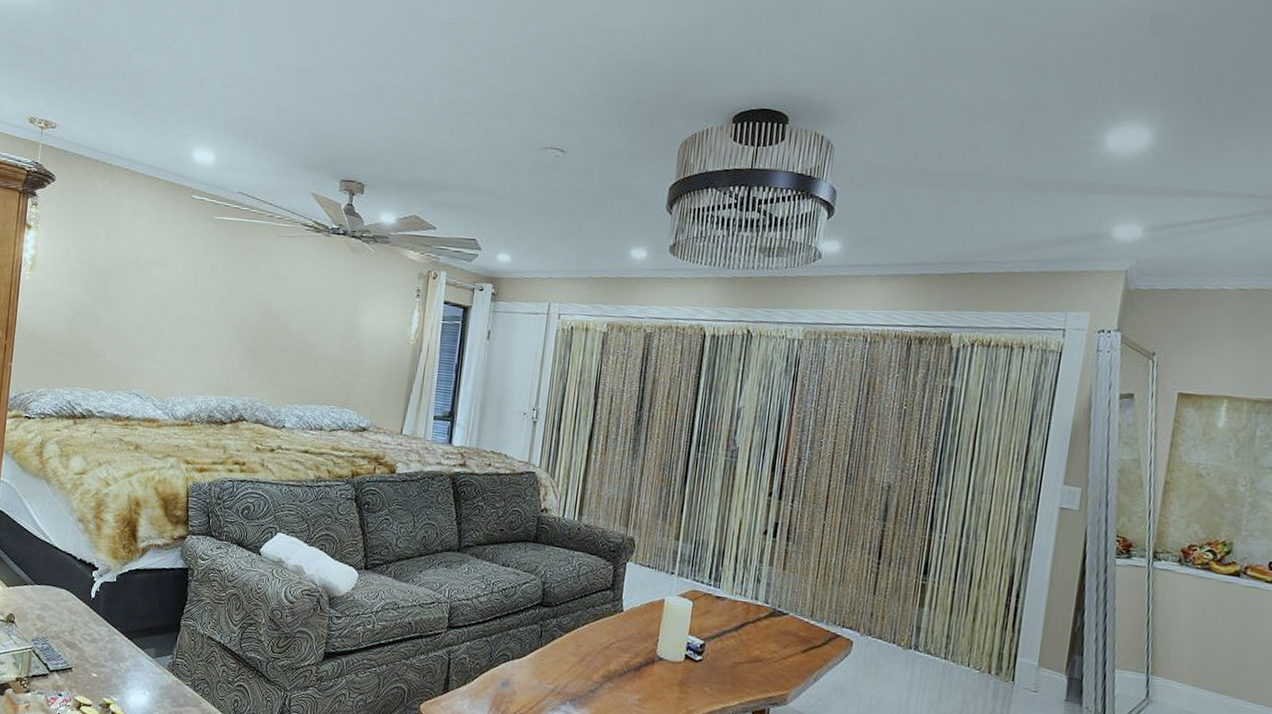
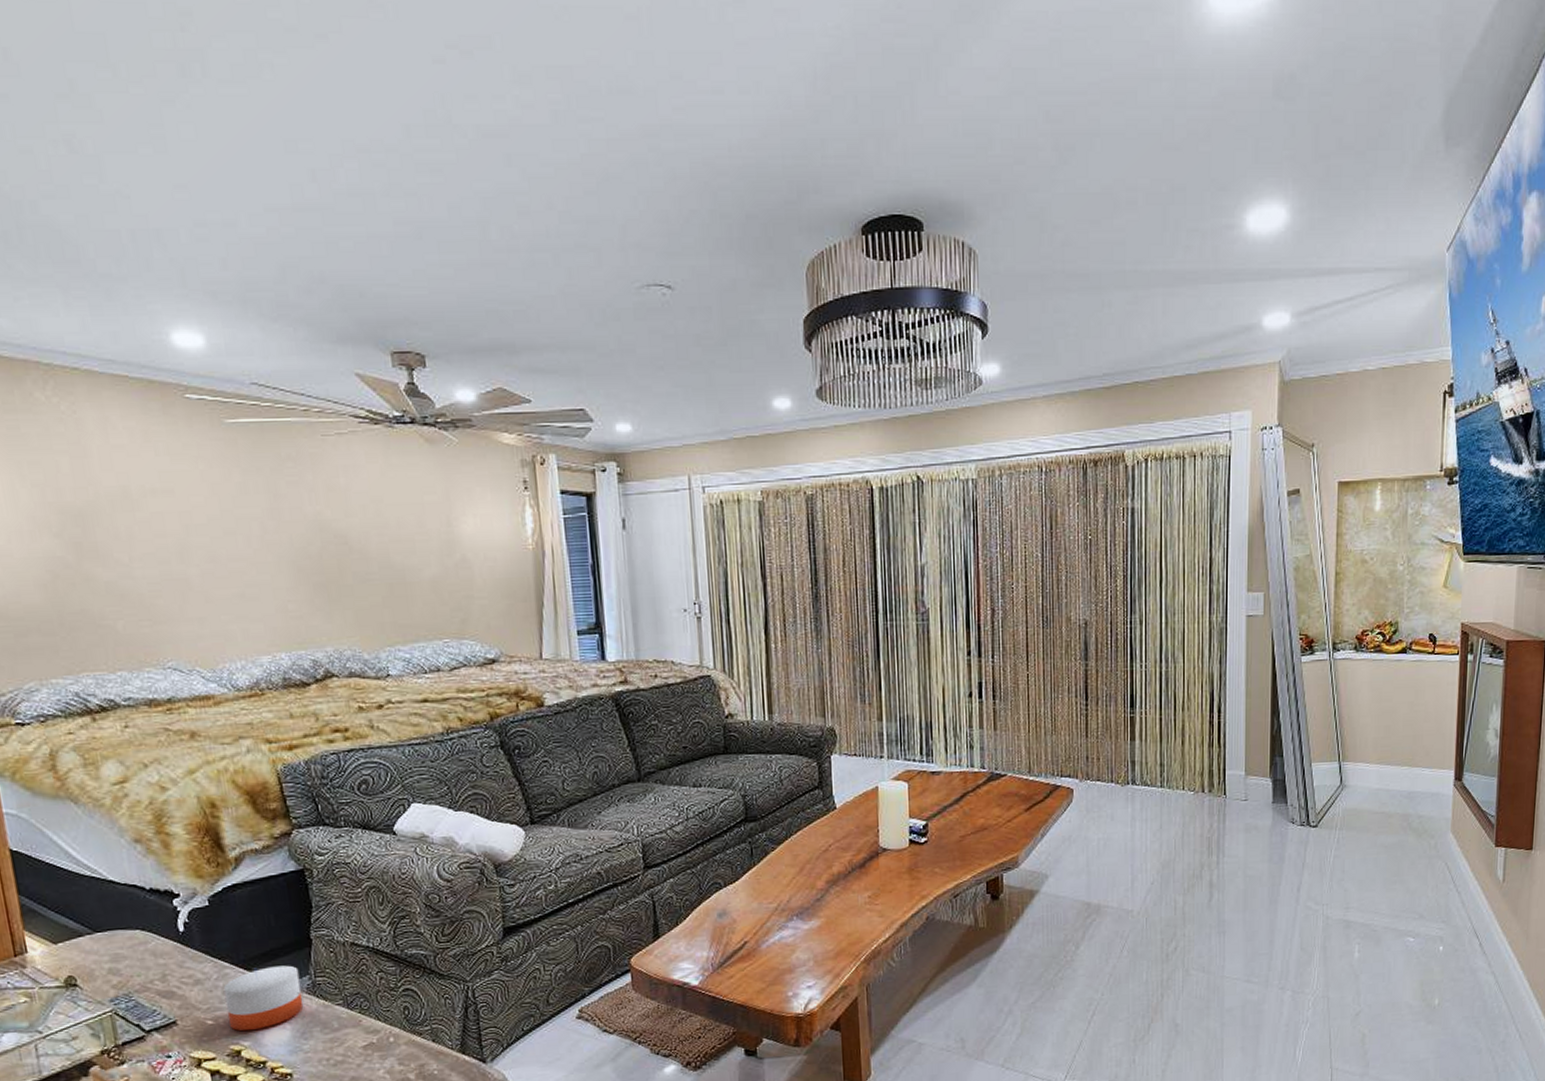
candle: none [107,639,166,690] -> present [223,965,304,1031]

